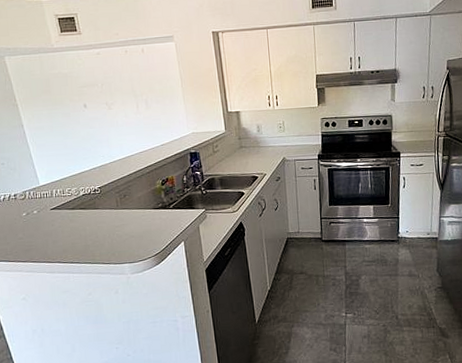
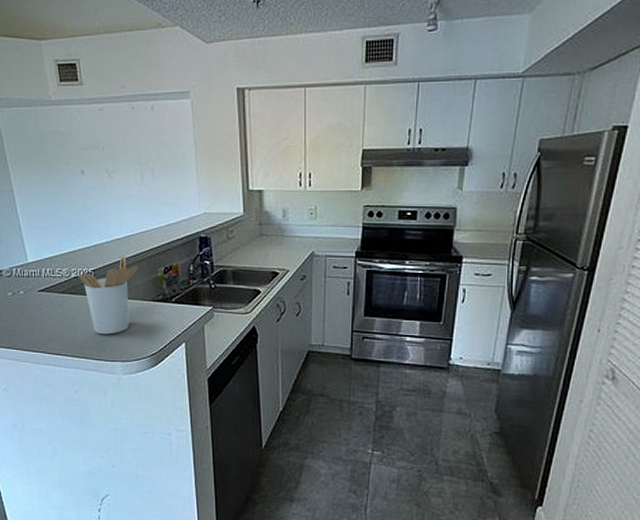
utensil holder: none [86,173,139,242] -> present [78,256,138,335]

